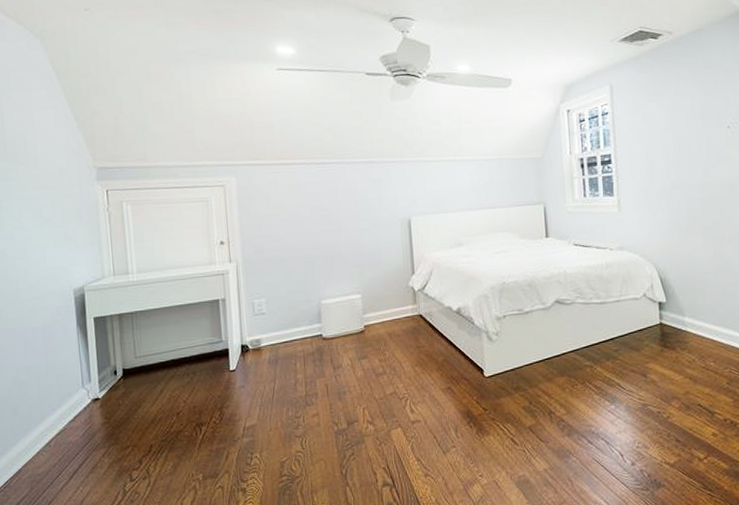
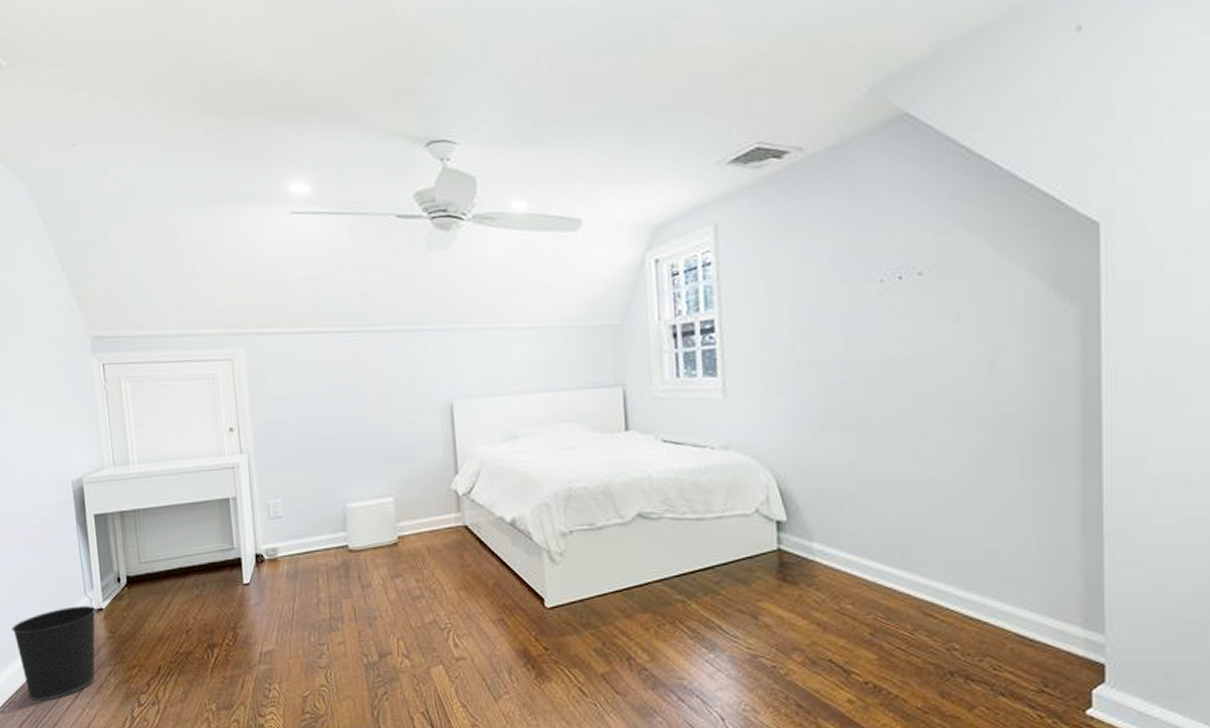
wastebasket: none [10,396,93,485] -> present [12,606,96,702]

